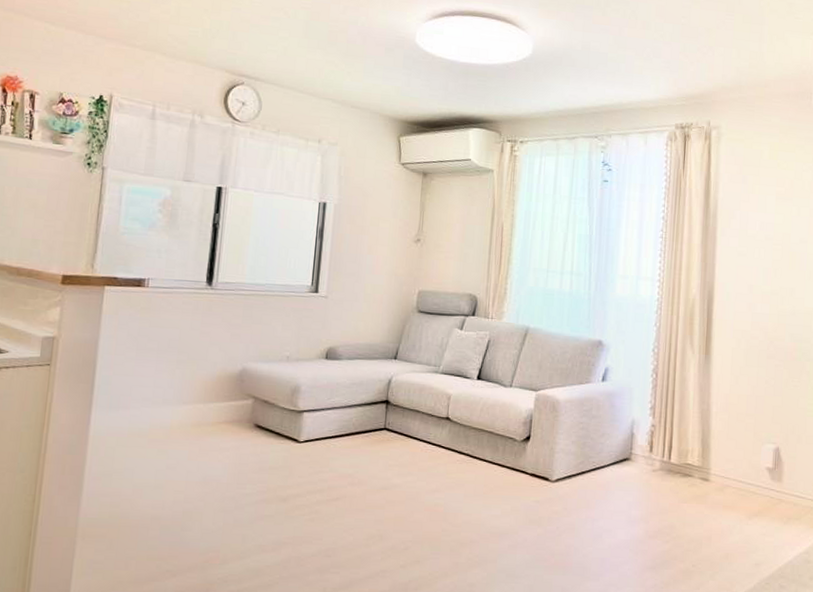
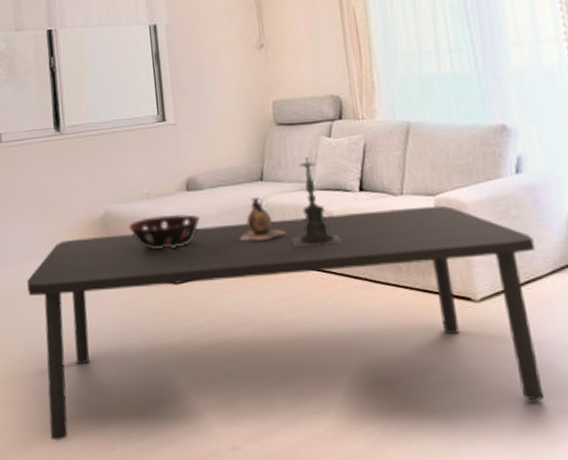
dining table: none [144,390,605,581] -> present [27,205,544,441]
decorative bowl: none [262,378,334,410] -> present [128,214,201,250]
vase: none [366,373,407,411] -> present [240,197,285,241]
candle holder: none [412,344,454,422] -> present [292,157,342,246]

